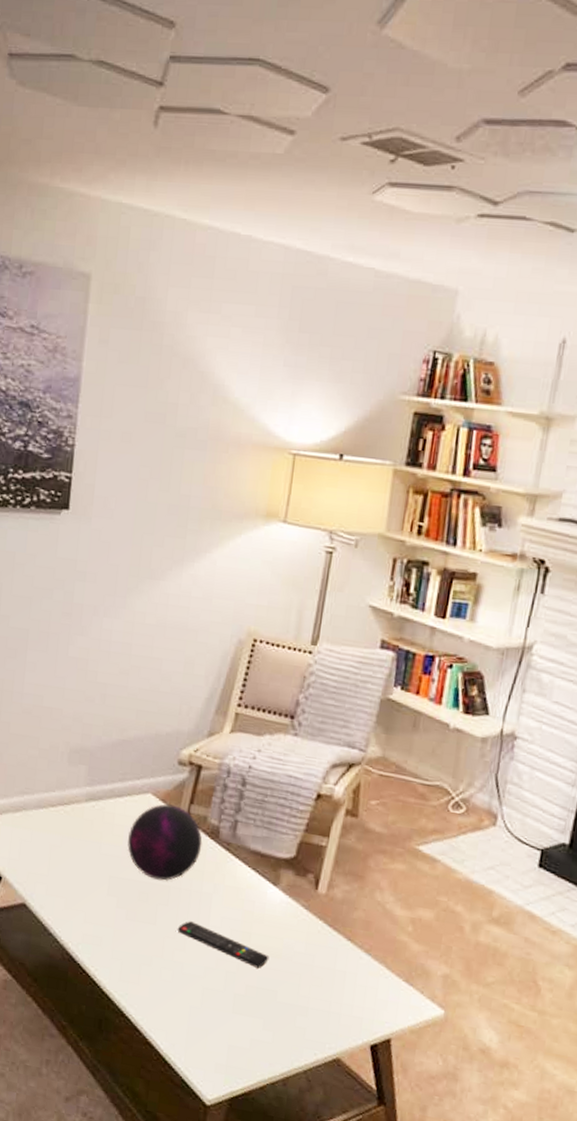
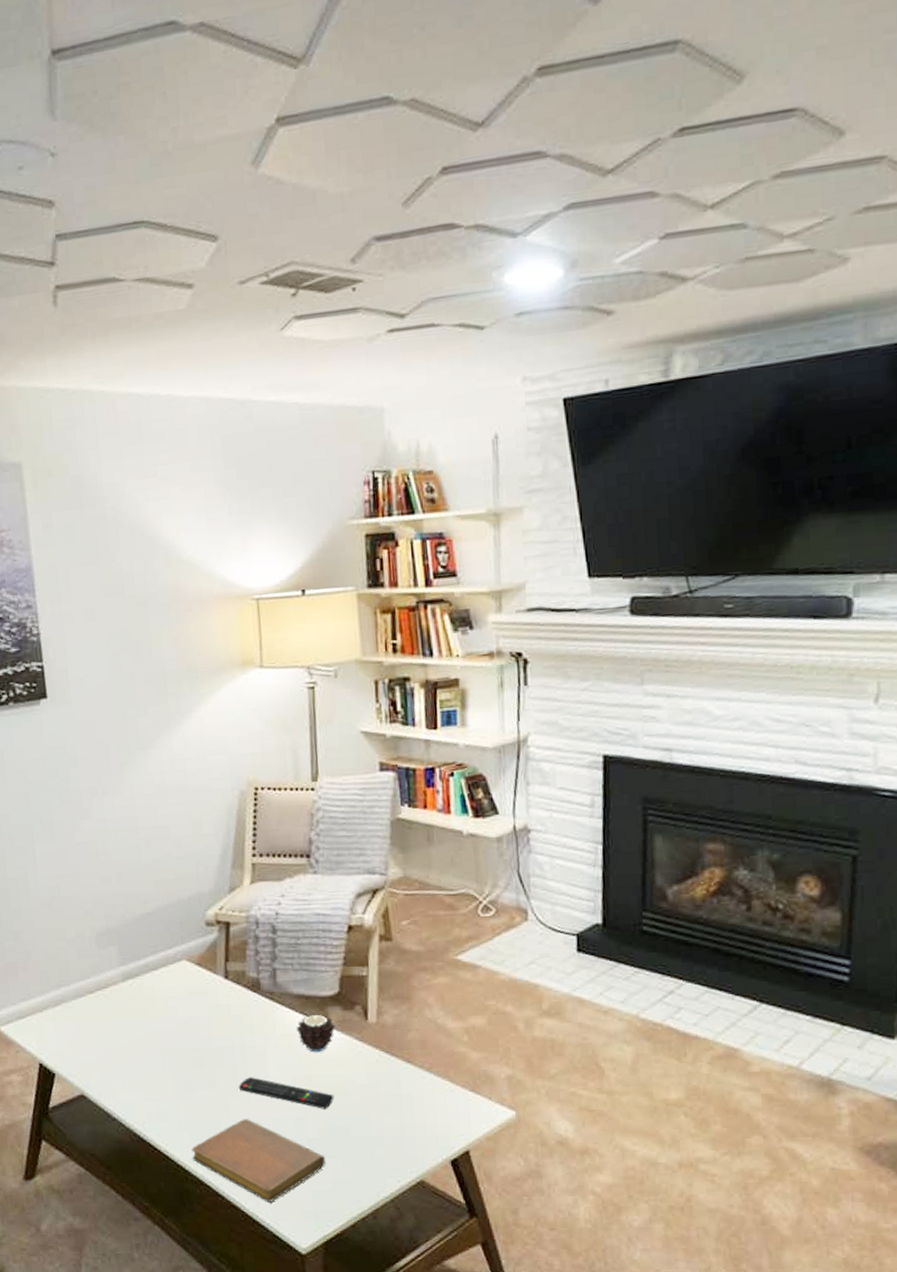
notebook: none [118,960,248,1048] -> present [191,1119,325,1202]
decorative orb: present [127,804,203,881] -> none [171,966,246,1043]
candle: none [245,873,285,912] -> present [296,1014,335,1053]

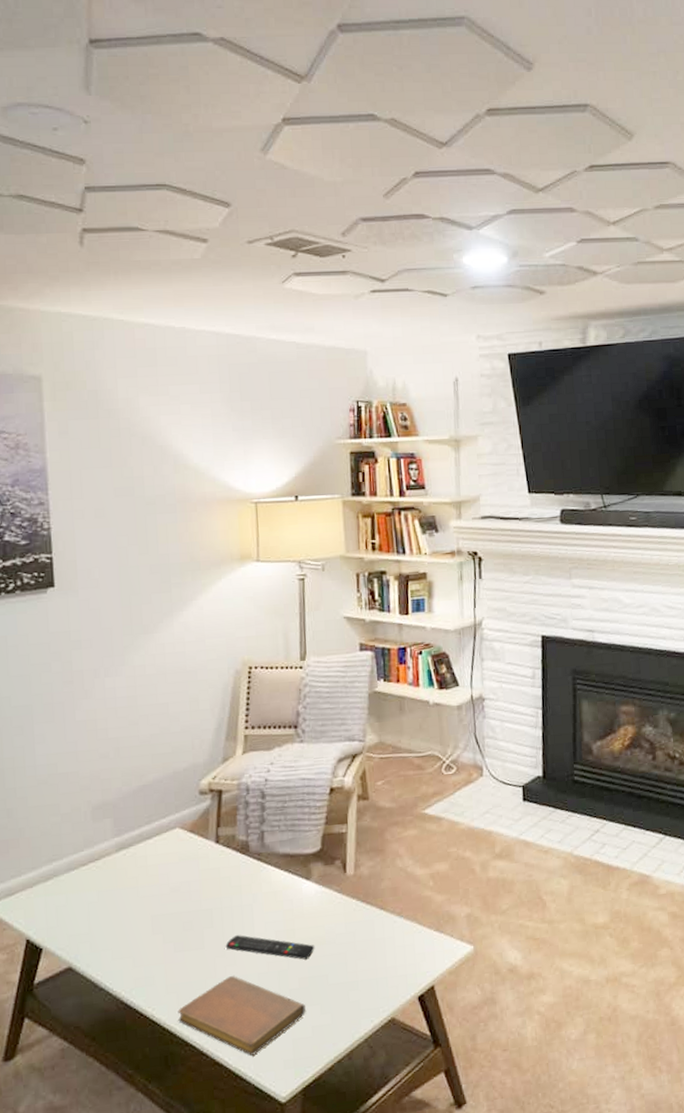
candle: present [296,1014,335,1053] -> none [281,871,317,907]

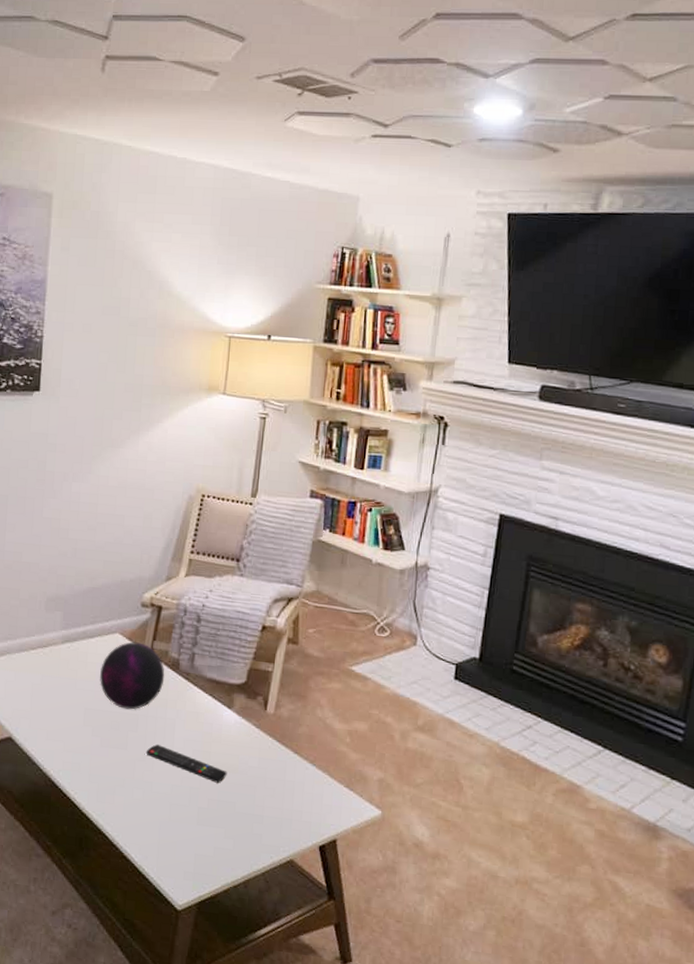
decorative orb: none [163,832,235,907] -> present [100,642,165,710]
notebook: present [178,976,306,1056] -> none [96,781,211,859]

